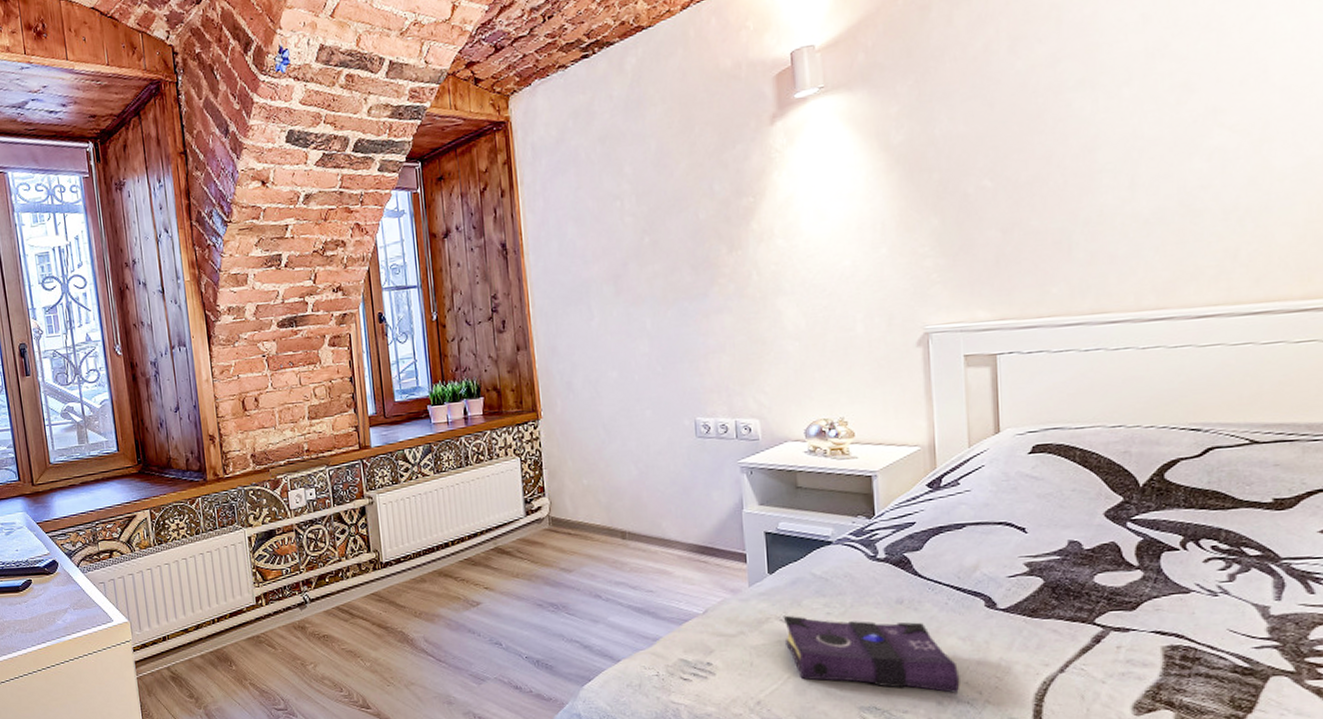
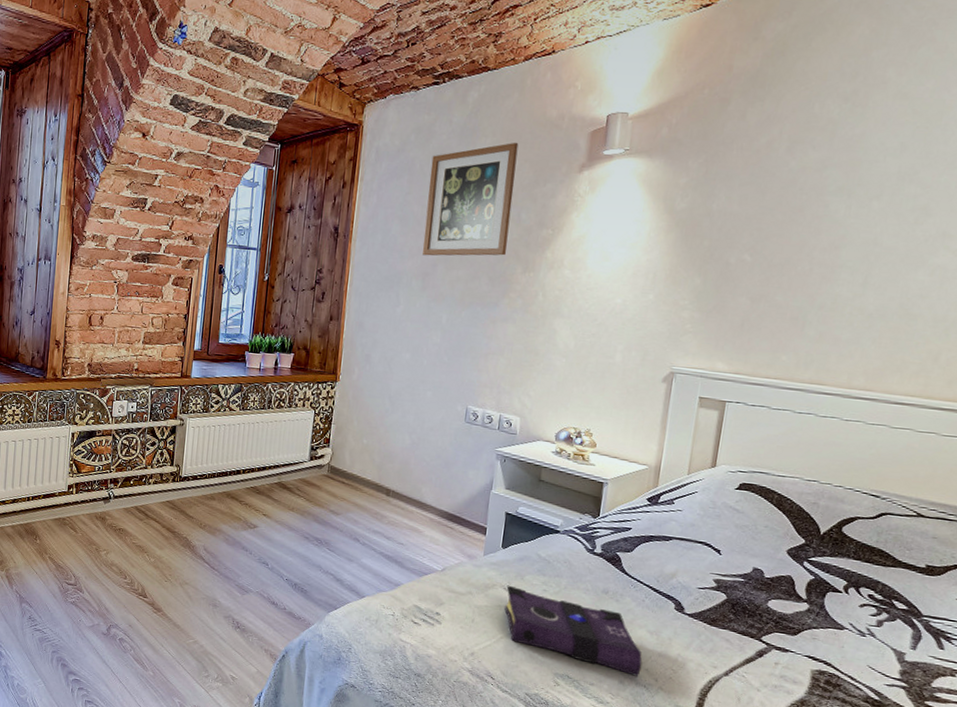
wall art: none [597,104,706,256] -> present [422,142,519,256]

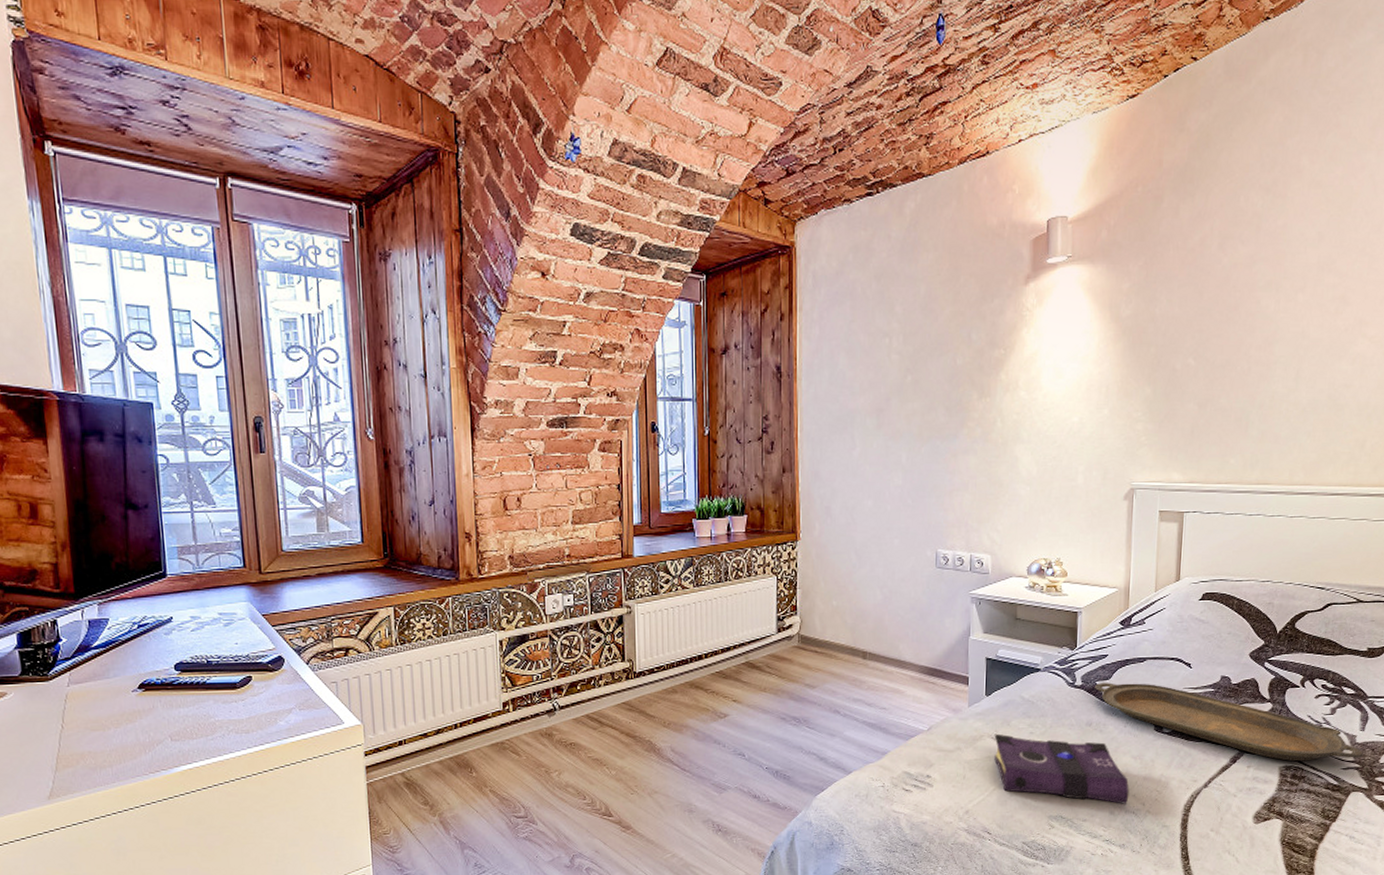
wall art: present [422,142,519,256] -> none [873,255,962,390]
serving tray: none [615,554,913,677] -> present [1095,683,1363,762]

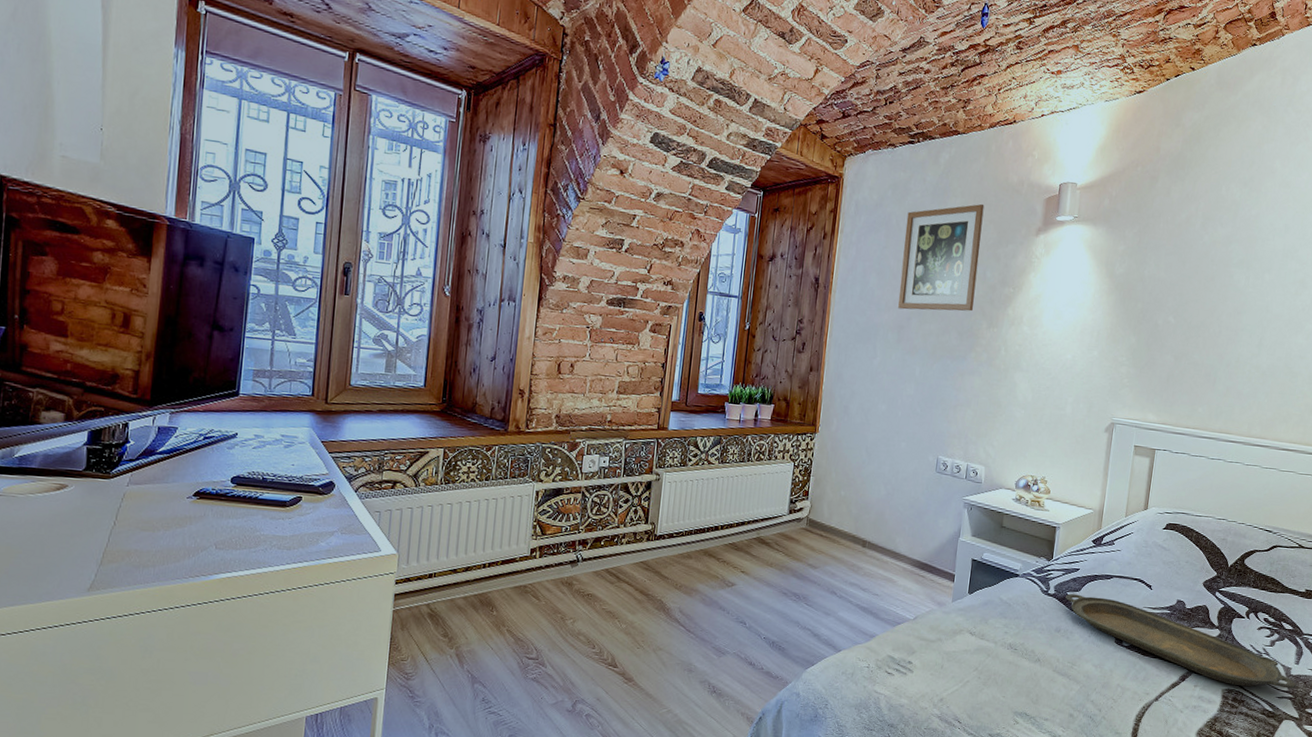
wall art: none [873,255,962,390] -> present [897,203,985,312]
book: present [994,733,1129,804] -> none [970,629,1089,708]

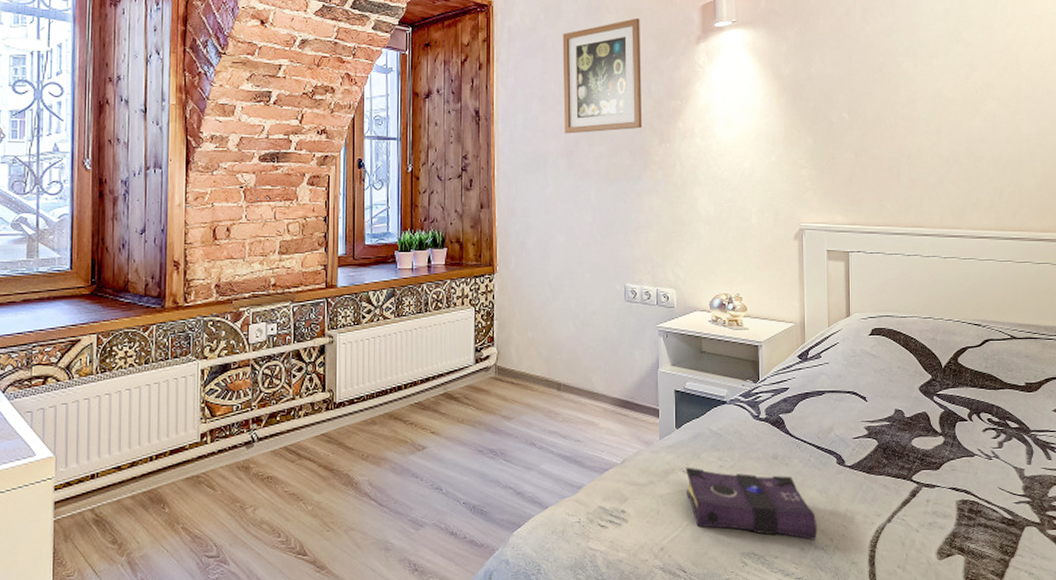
book: none [970,629,1089,708] -> present [685,467,817,540]
serving tray: present [1066,594,1297,689] -> none [779,415,1032,496]

